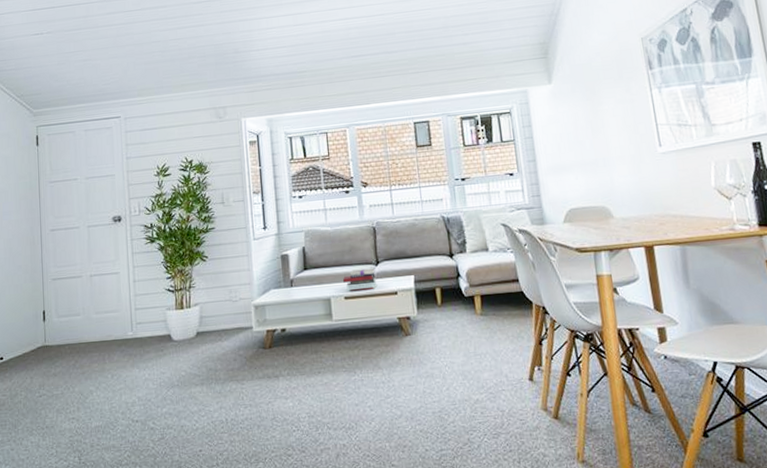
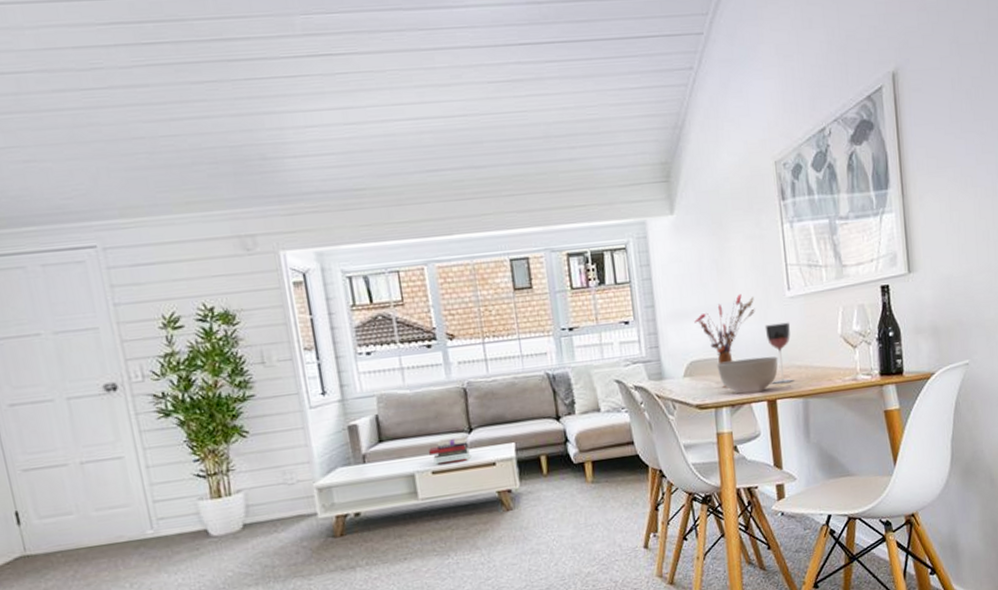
bouquet: none [572,150,629,234] -> present [694,294,755,388]
bowl: none [594,206,654,240] -> present [716,356,778,394]
wineglass: none [638,175,670,231] -> present [764,322,794,384]

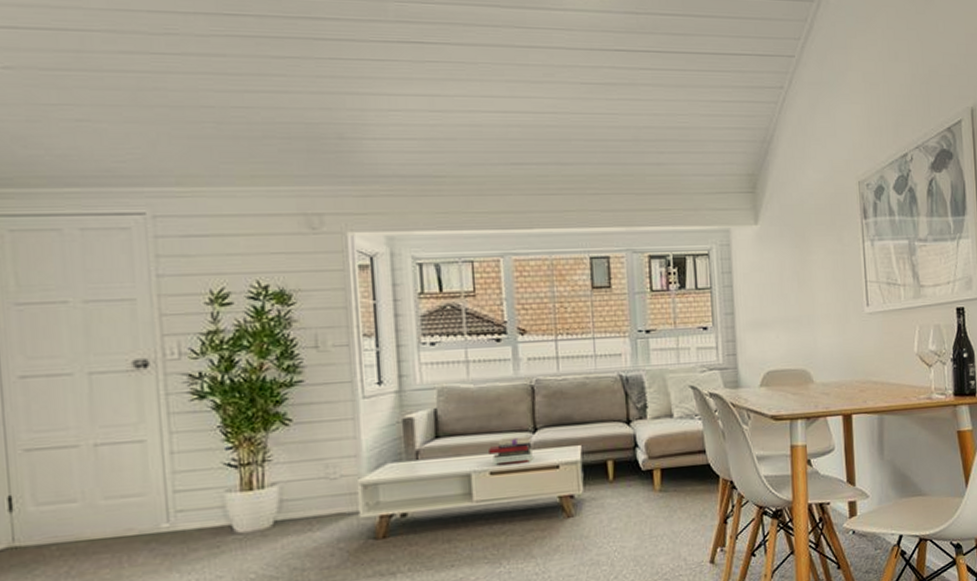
bouquet: present [694,294,755,388] -> none [773,307,834,400]
bowl: present [716,356,778,394] -> none [793,370,855,407]
wineglass: present [764,322,794,384] -> none [843,337,870,399]

